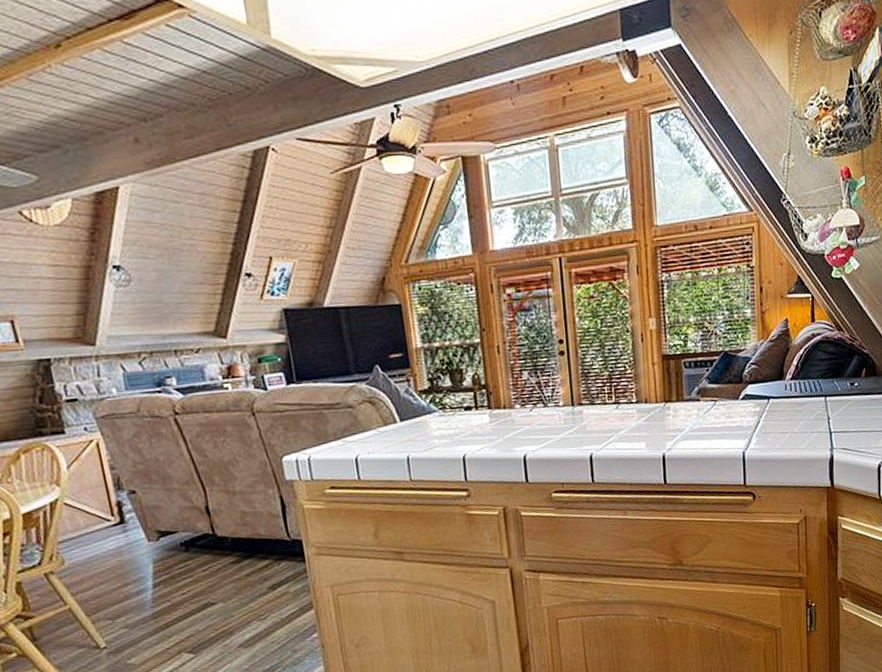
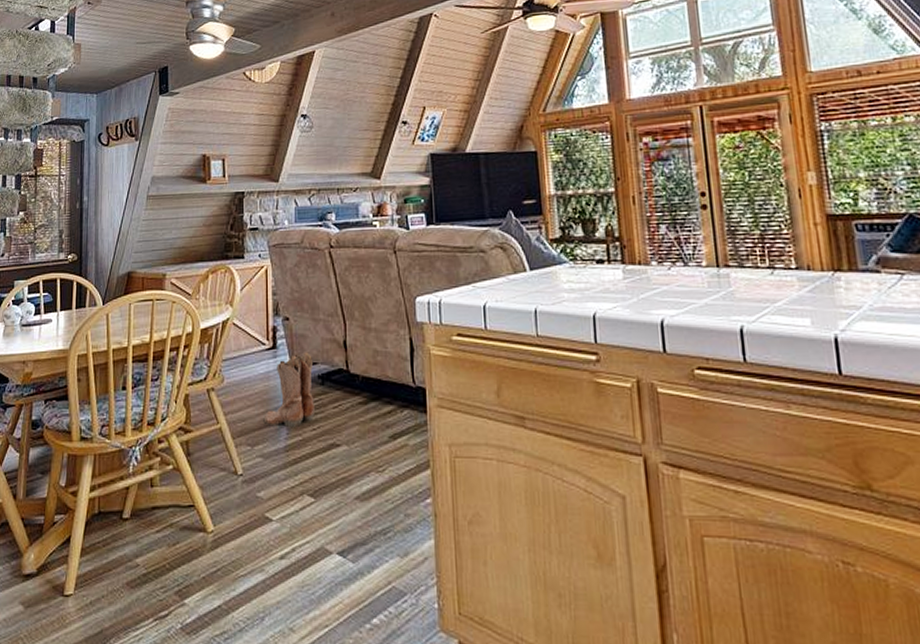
boots: none [121,522,182,598] -> present [263,352,315,427]

